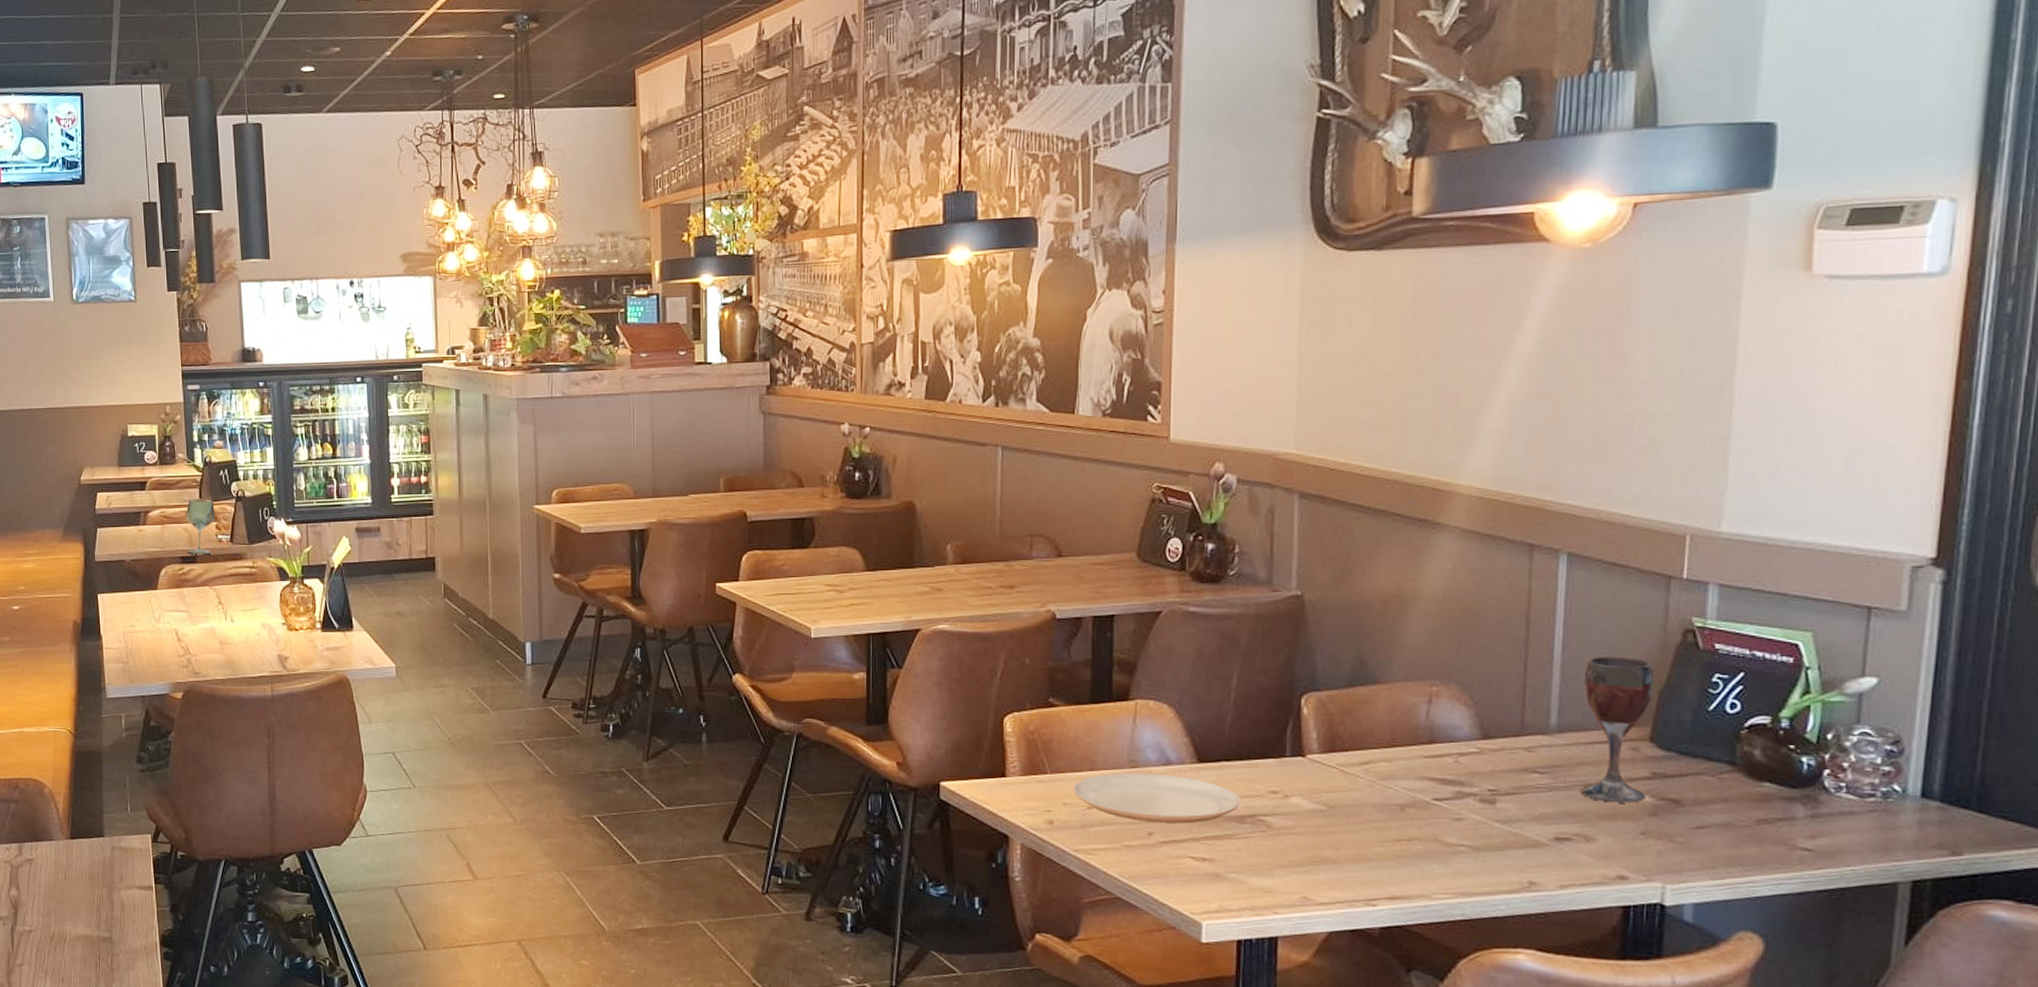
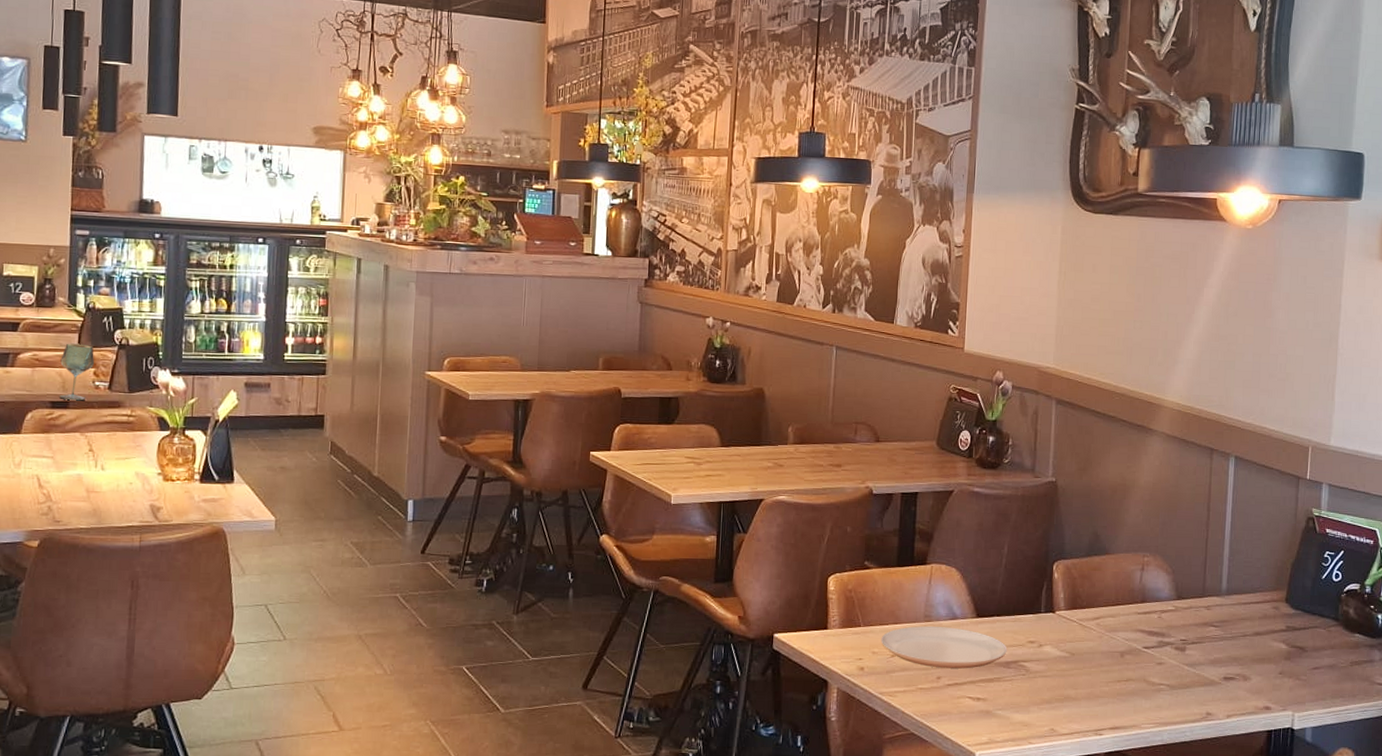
cup: present [1579,657,1655,803] -> none [1240,537,1289,650]

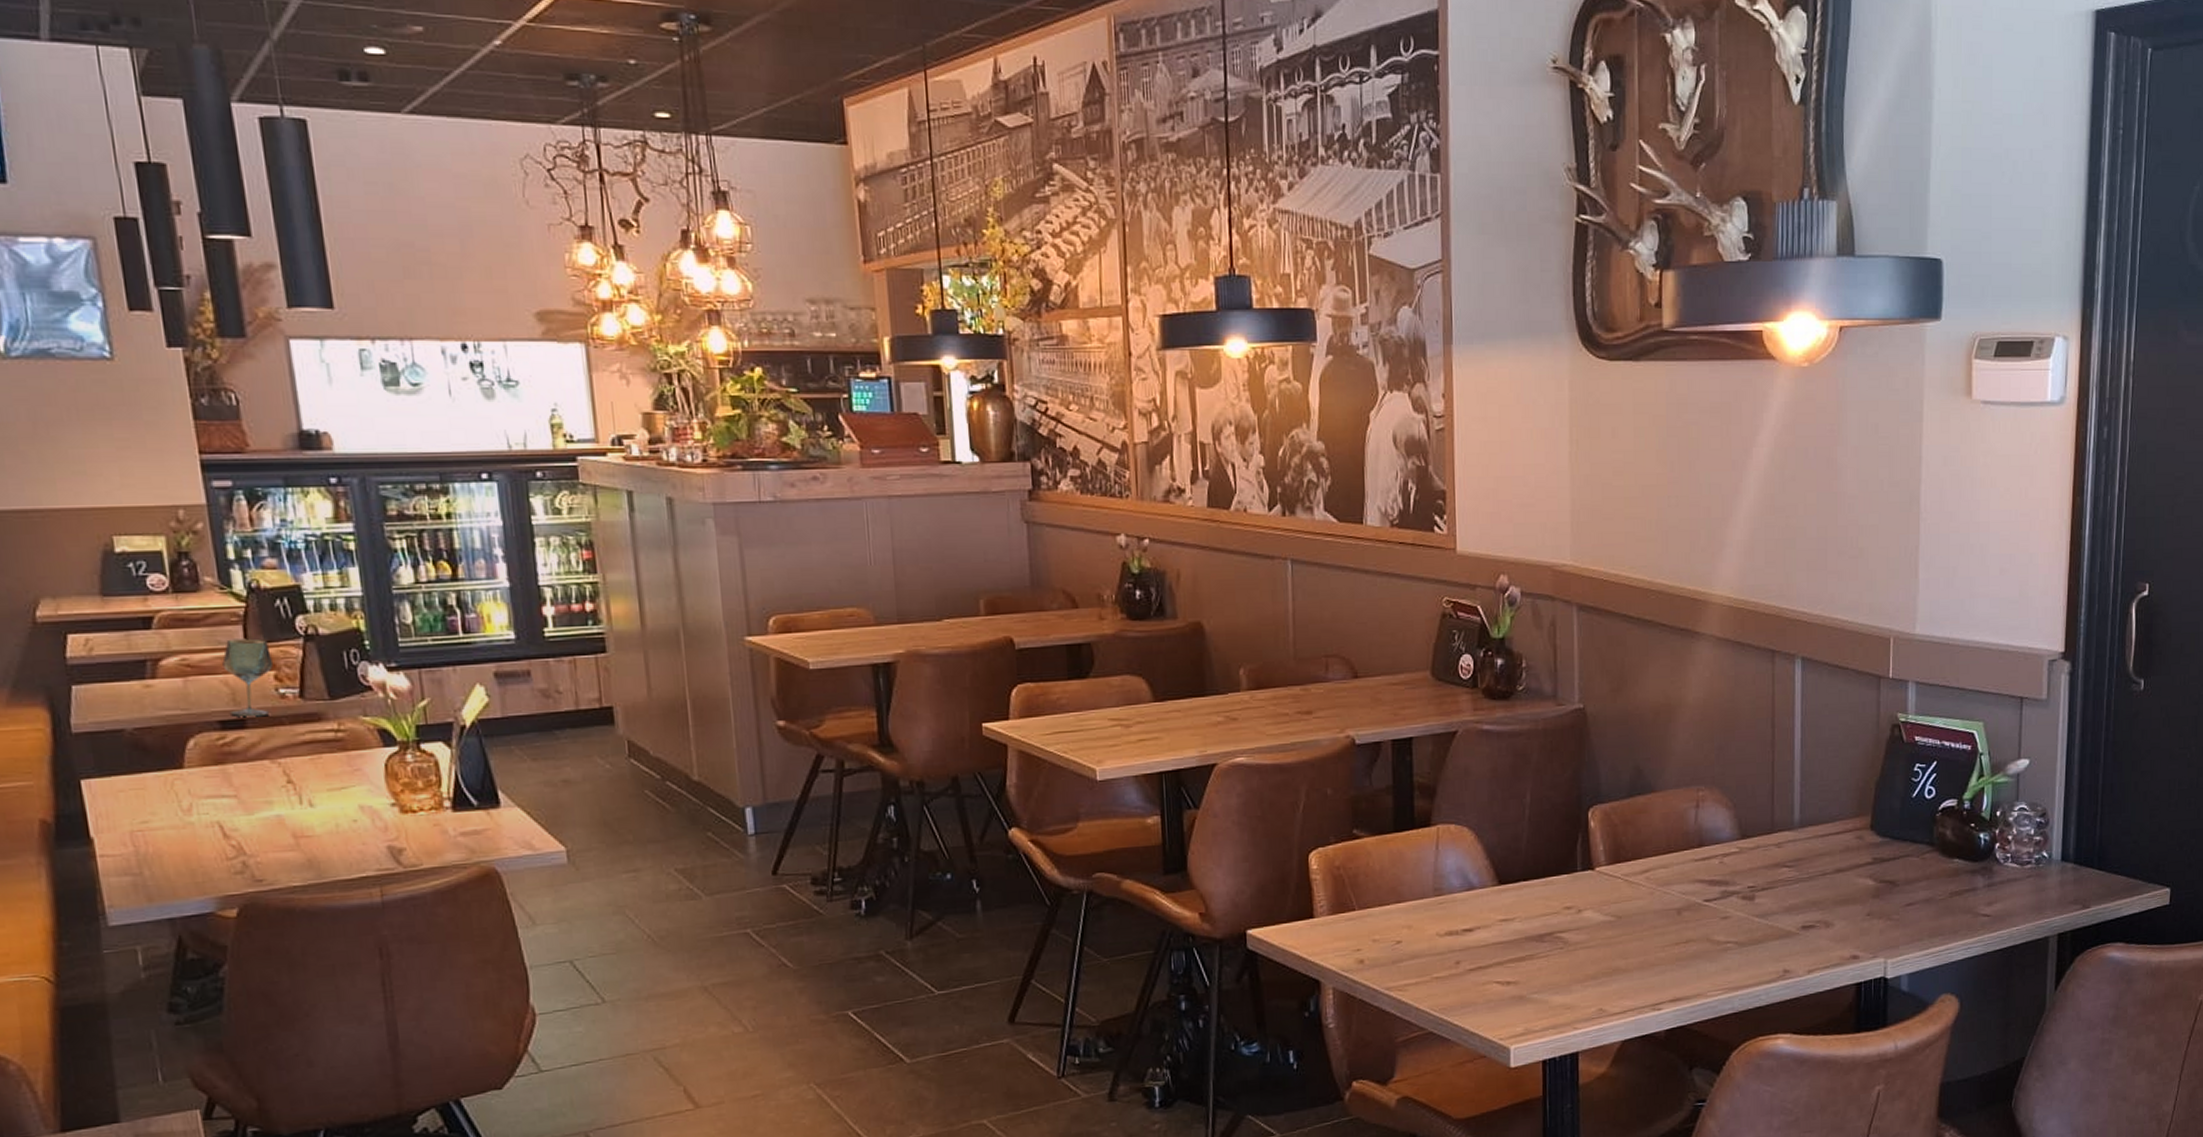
plate: present [881,626,1008,669] -> none [1382,900,1539,951]

